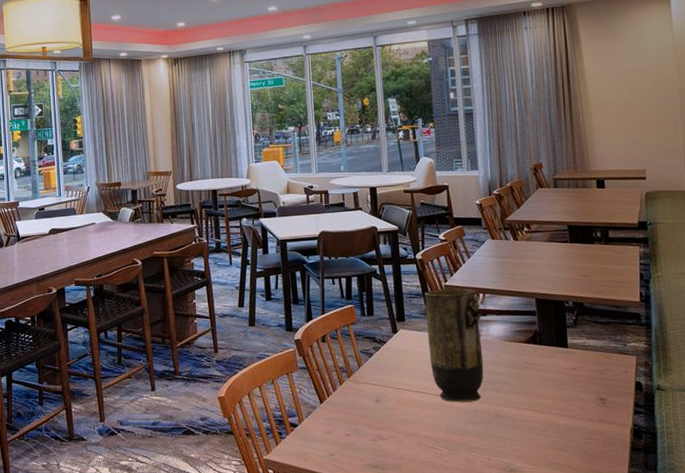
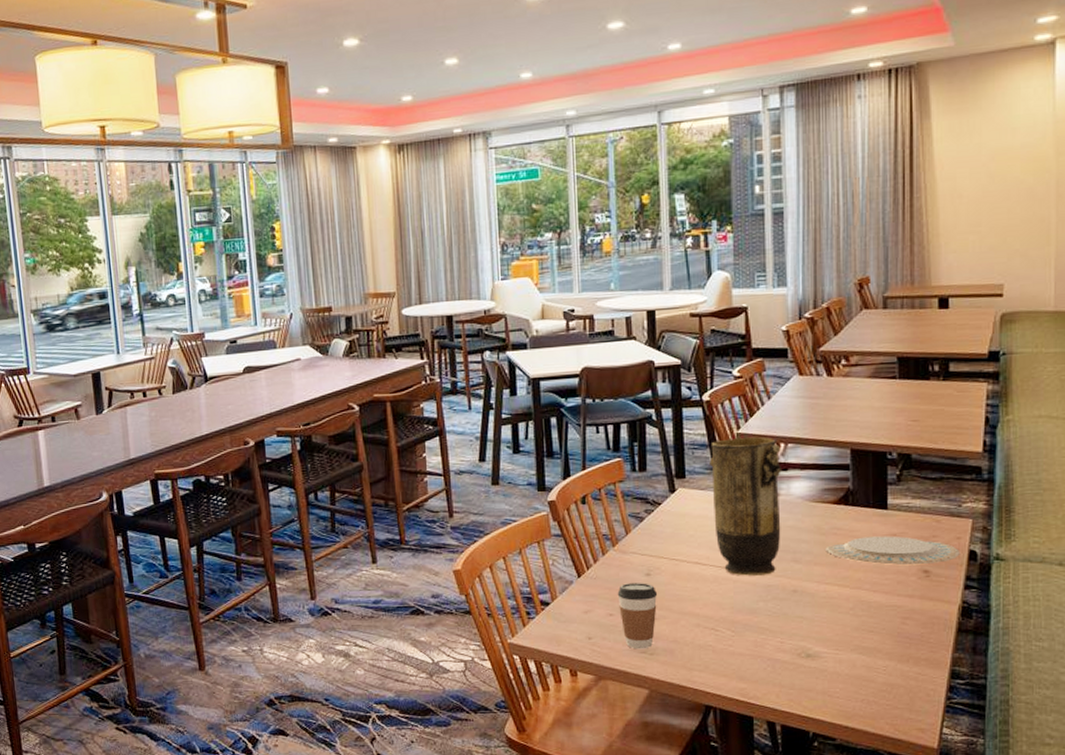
coffee cup: none [353,408,386,465] -> present [617,583,658,650]
plate: none [520,369,628,394] -> present [825,536,960,565]

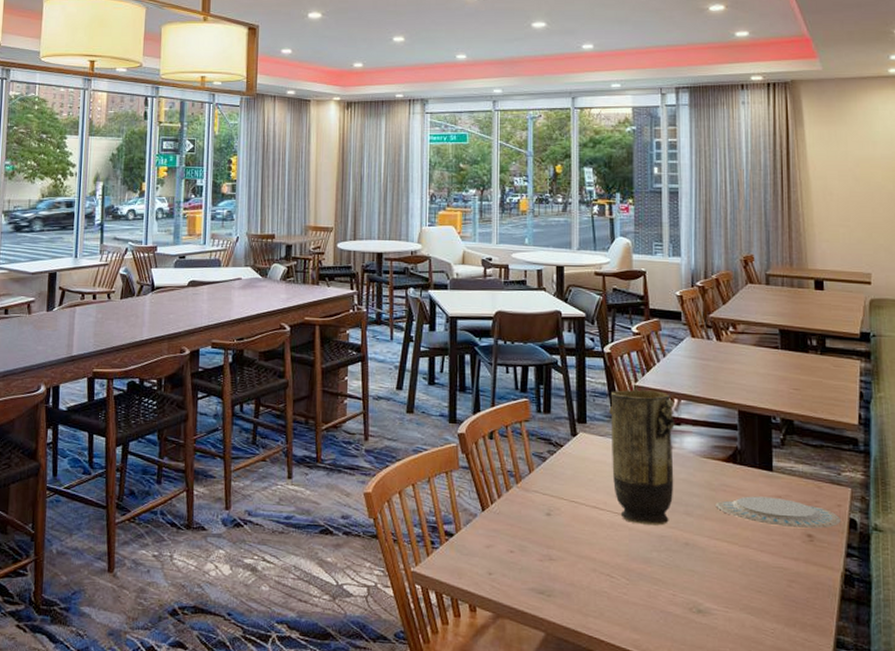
coffee cup: present [617,583,658,650] -> none [519,521,557,590]

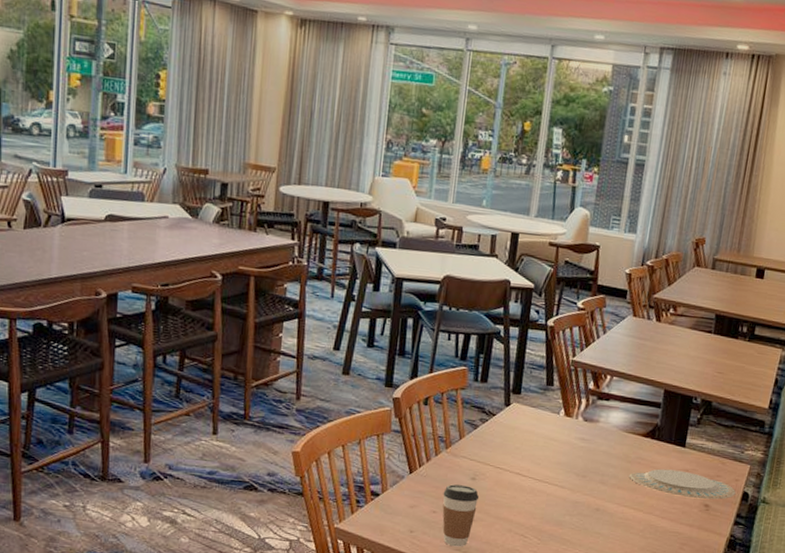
coffee cup: none [519,521,557,590] -> present [442,484,480,547]
vase: present [609,390,675,526] -> none [538,364,607,492]

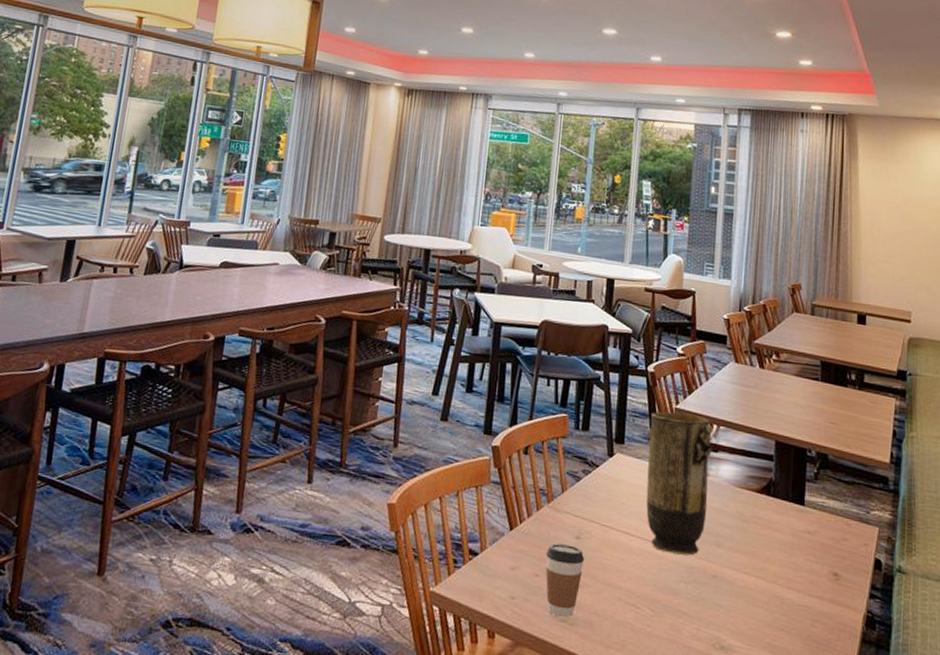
vase: none [538,364,607,492] -> present [646,412,714,556]
plate: present [629,469,736,500] -> none [746,530,867,568]

